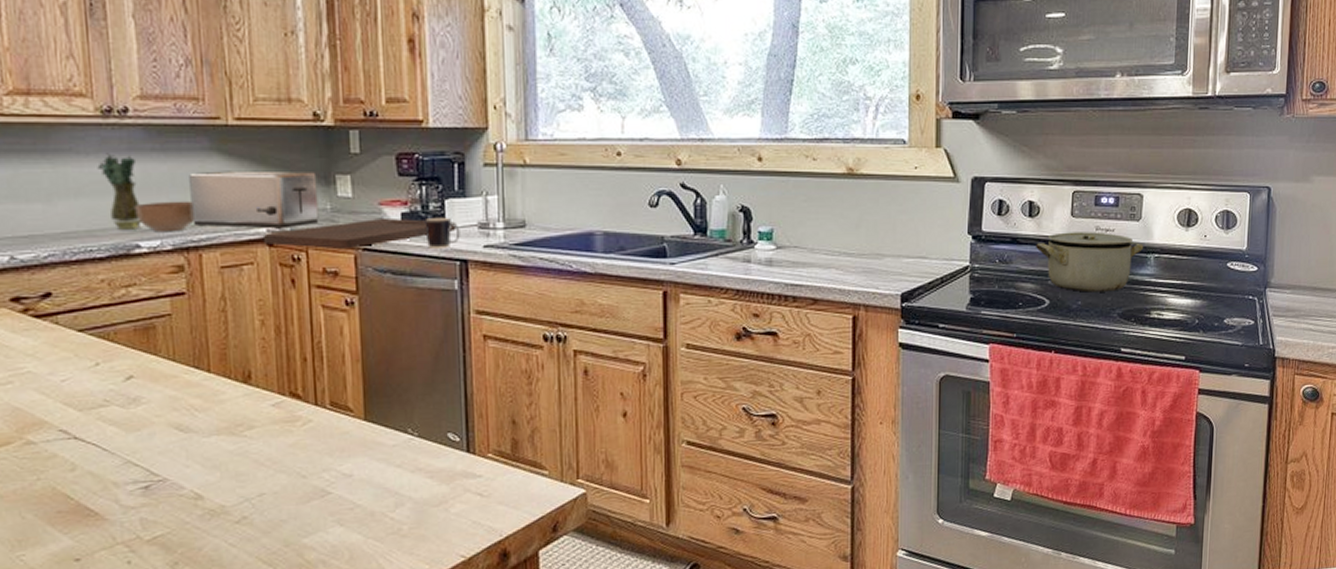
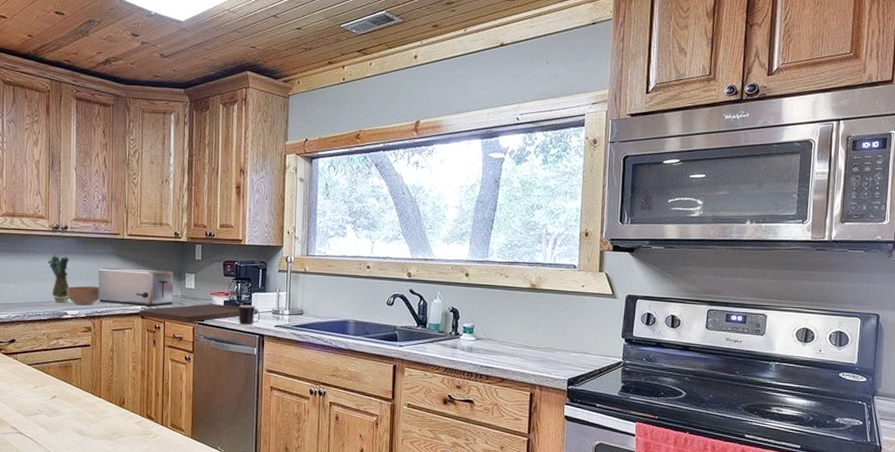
cooking pot: present [1036,232,1144,293] -> none [676,341,767,389]

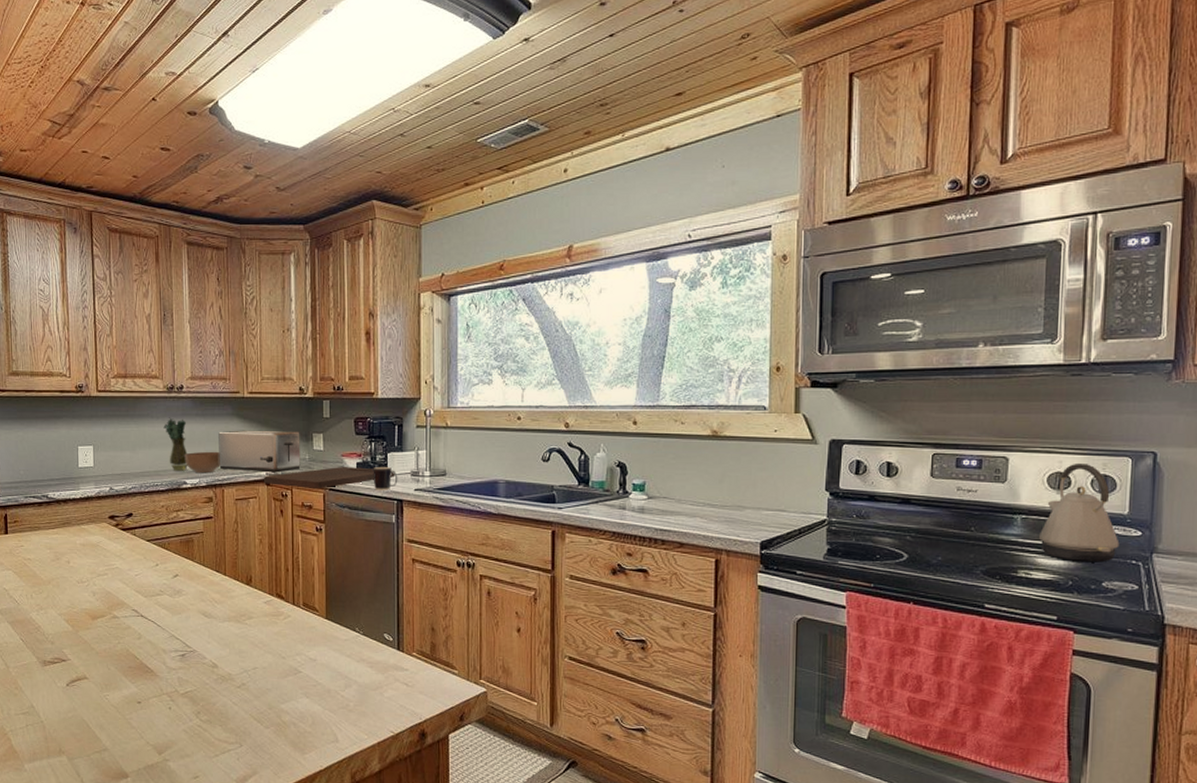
kettle: none [788,321,850,402] -> present [1038,462,1120,563]

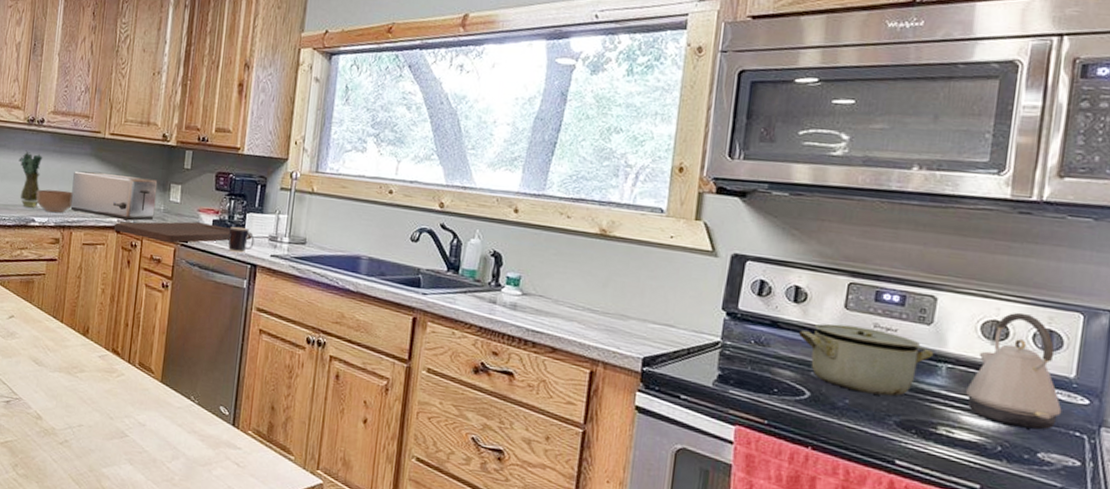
cooking pot: none [894,492,1010,549] -> present [799,323,934,397]

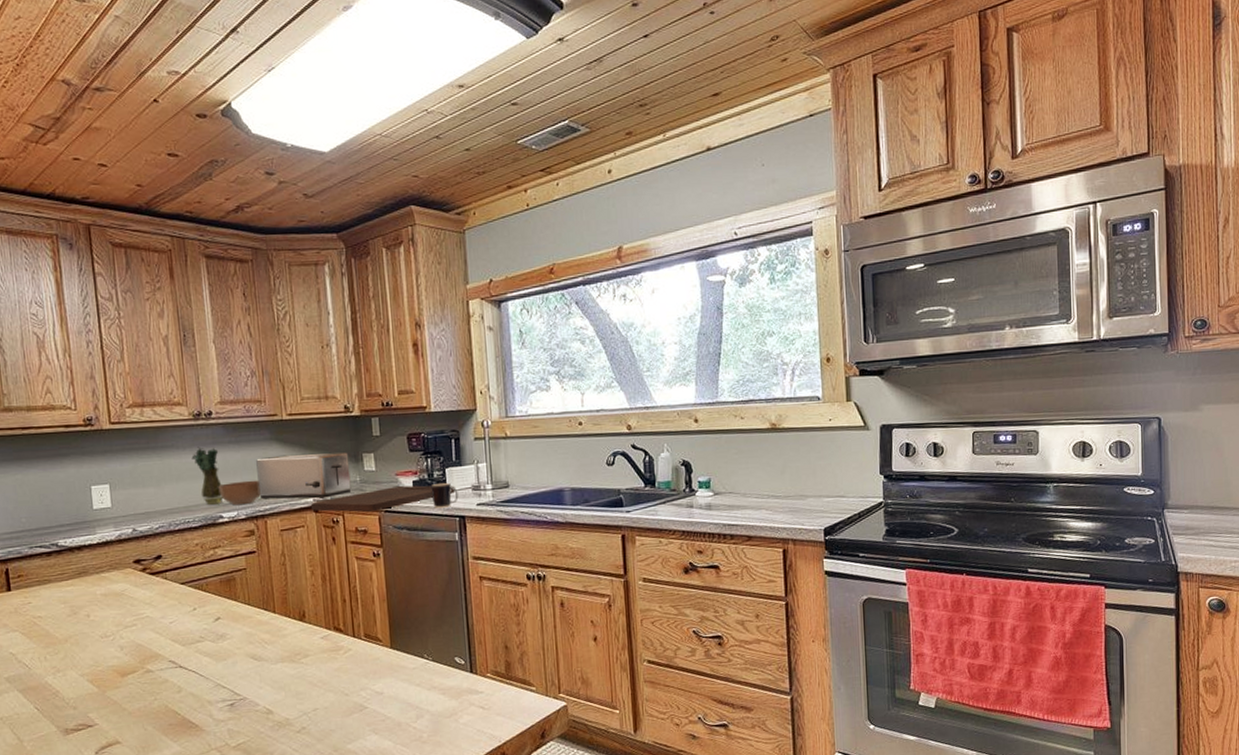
cooking pot: present [799,323,934,397] -> none [942,466,1043,521]
kettle: present [965,312,1062,430] -> none [1069,431,1137,523]

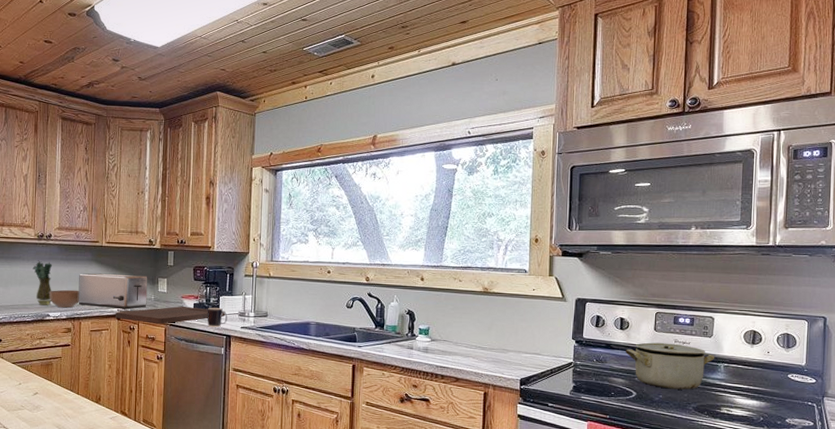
cooking pot: none [942,466,1043,521] -> present [626,342,715,390]

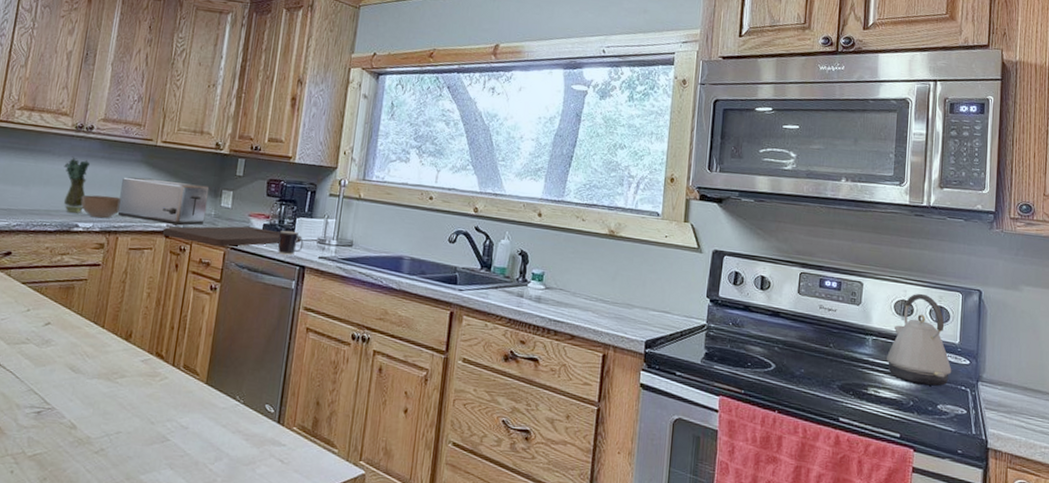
cooking pot: present [626,342,715,390] -> none [765,306,863,365]
kettle: none [737,323,799,403] -> present [886,293,952,387]

